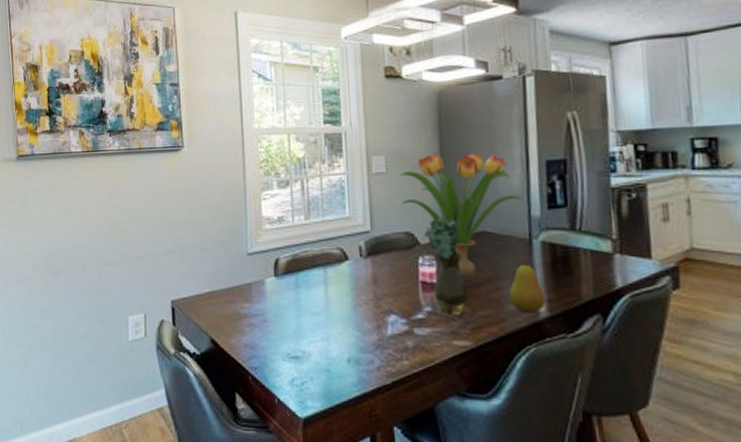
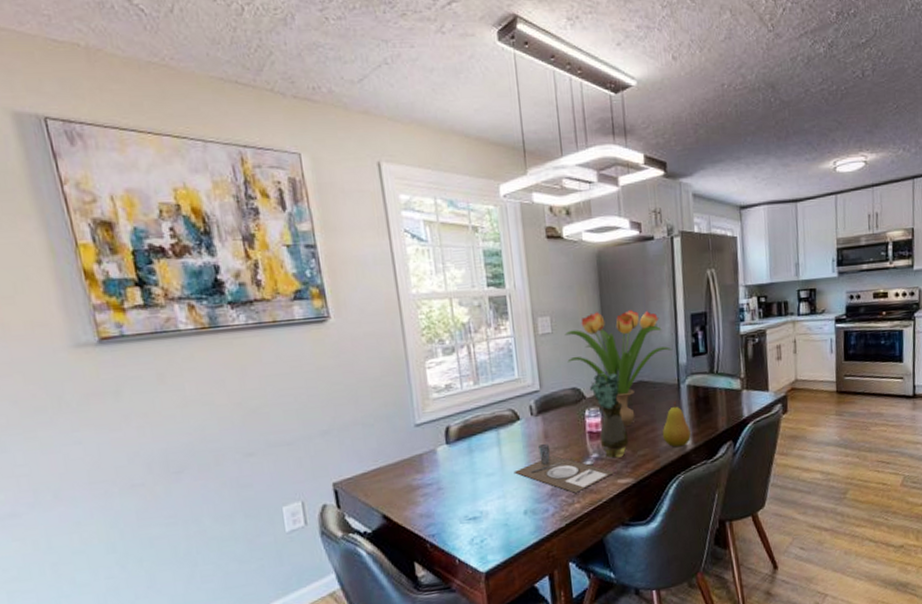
place setting: none [339,289,450,348] -> present [513,444,614,493]

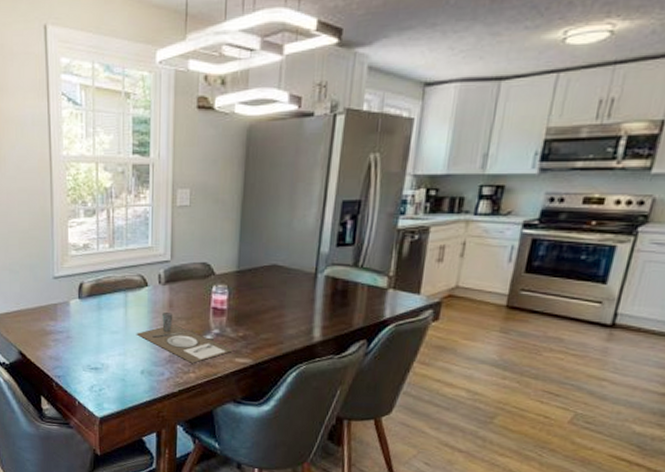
flower arrangement: present [565,310,672,427] -> none [201,189,315,309]
vase: present [589,371,629,458] -> none [219,249,254,337]
fruit: present [662,402,691,448] -> none [289,291,321,337]

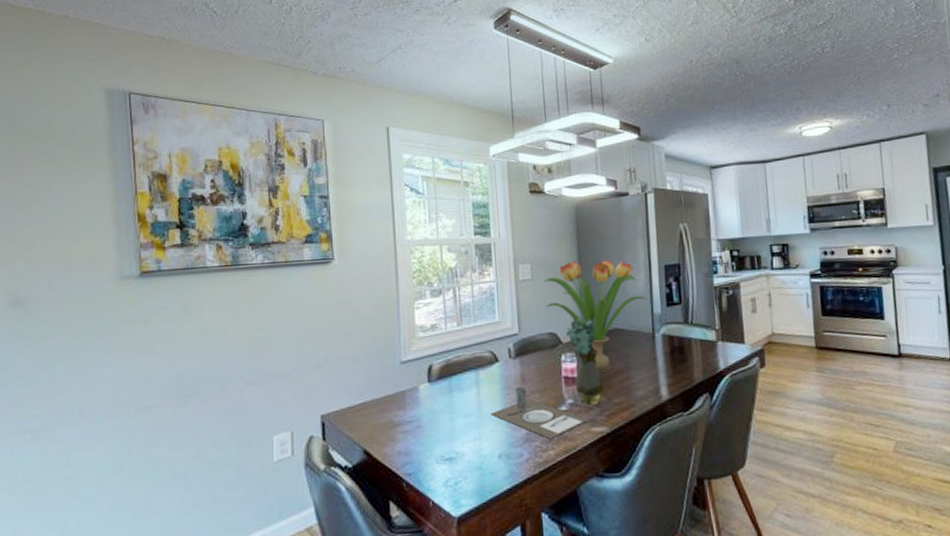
flower arrangement: none [201,189,315,309] -> present [544,260,647,374]
vase: none [219,249,254,337] -> present [565,317,604,405]

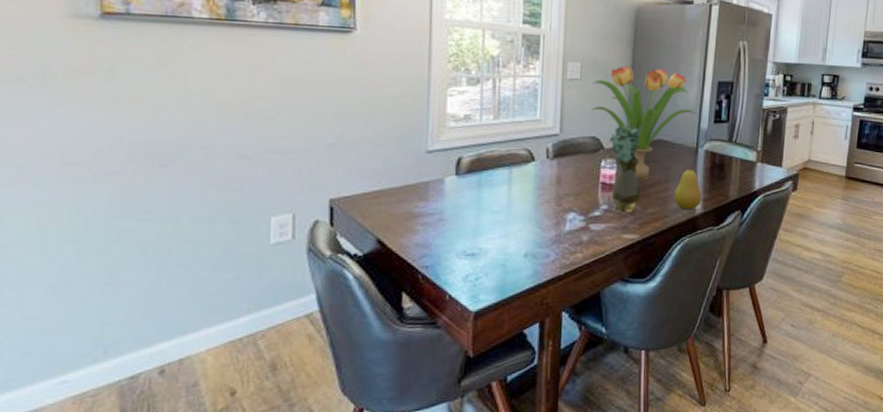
place setting: present [490,387,589,439] -> none [520,189,621,242]
fruit: none [637,350,666,397] -> present [673,165,702,210]

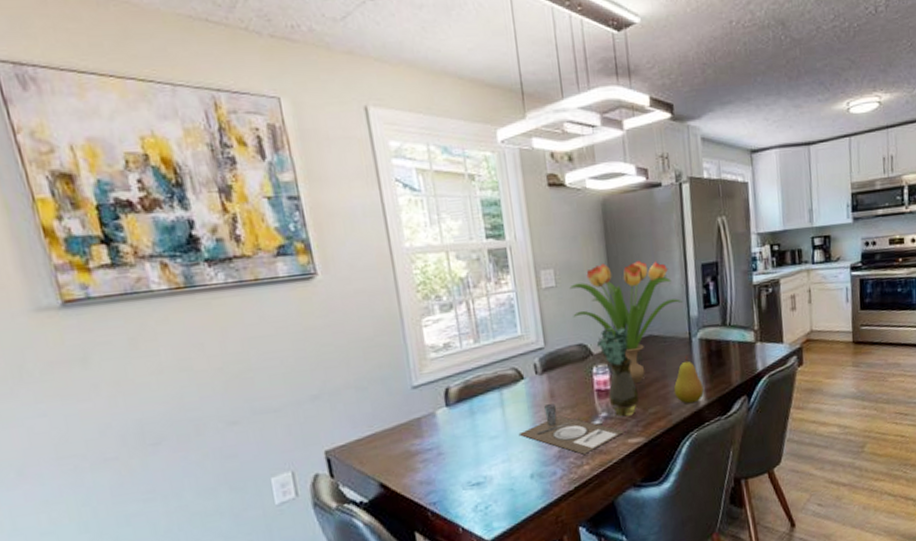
place setting: none [520,189,621,242] -> present [518,404,624,455]

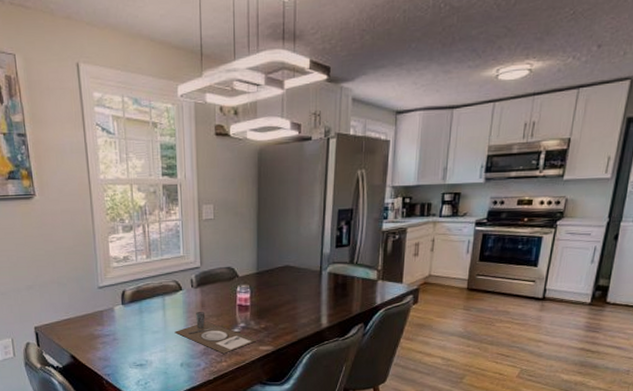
flower arrangement: present [569,260,683,384] -> none [225,203,318,304]
vase: present [596,325,640,417] -> none [242,254,272,329]
fruit: present [673,356,704,404] -> none [301,286,327,325]

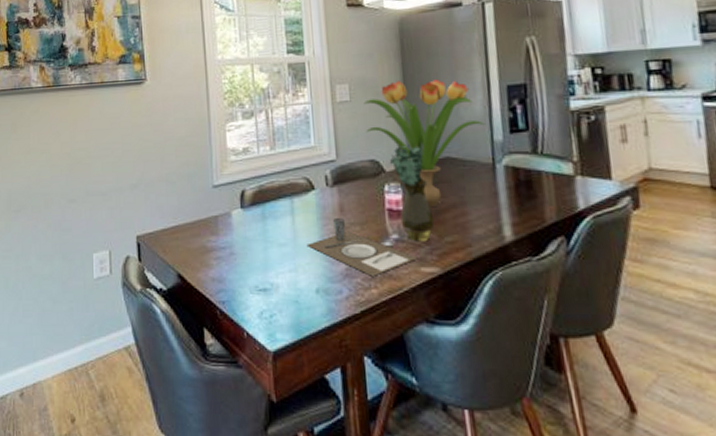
flower arrangement: none [225,203,318,304] -> present [363,79,485,208]
vase: none [242,254,272,329] -> present [389,143,435,242]

